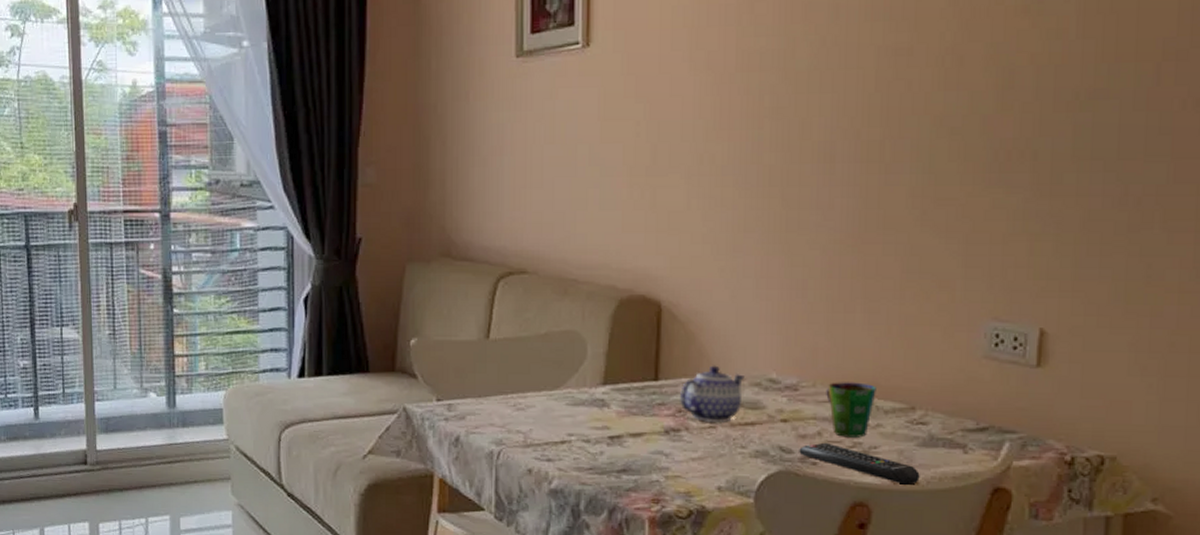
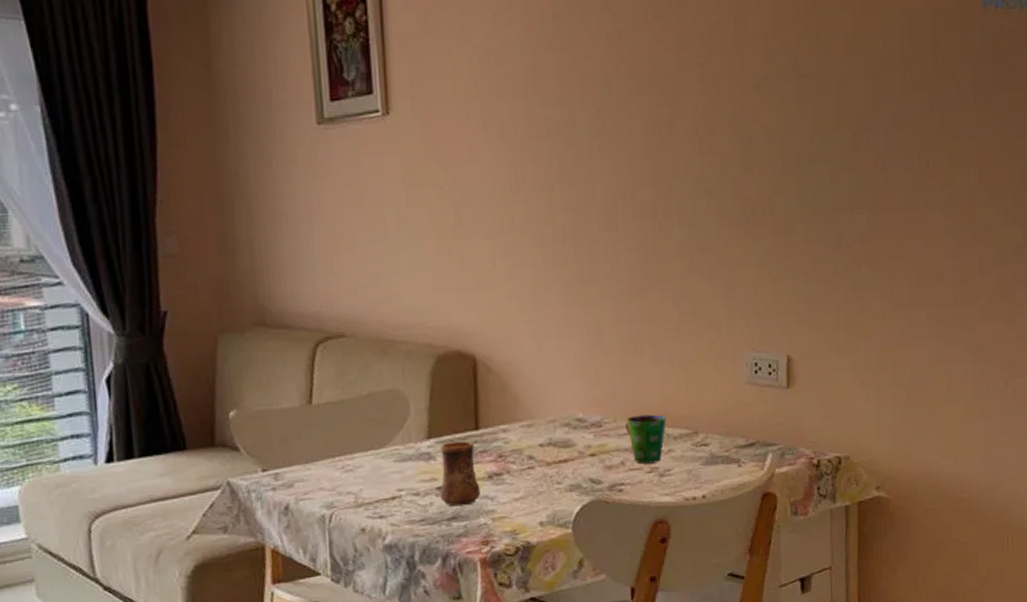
cup: none [611,391,655,459] -> present [439,441,481,507]
teapot: present [679,365,745,422] -> none [499,410,555,464]
remote control: present [799,442,920,485] -> none [607,470,706,500]

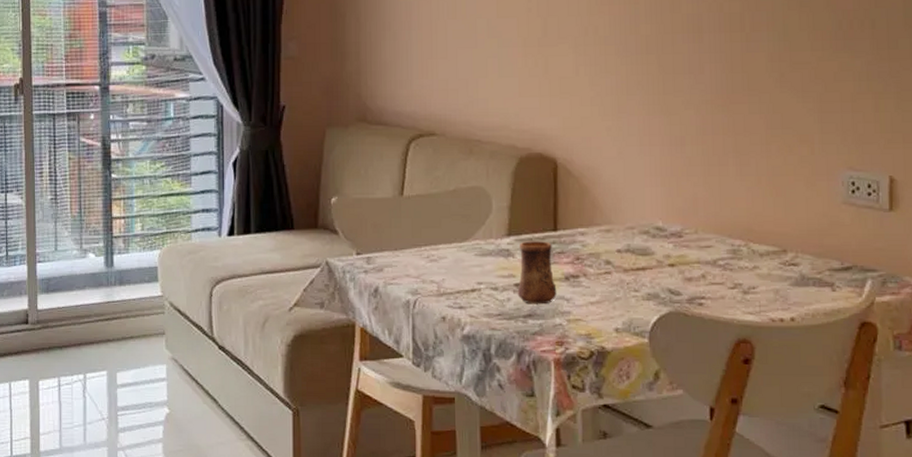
cup: present [625,414,666,464] -> none [707,228,752,279]

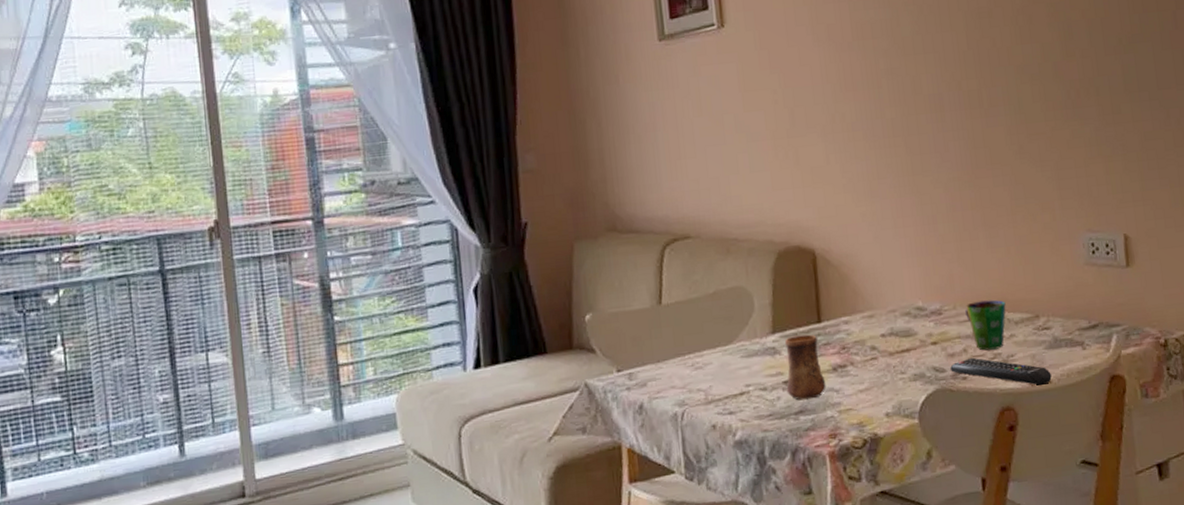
remote control: none [686,284,795,322] -> present [950,357,1052,385]
cup: none [707,228,752,279] -> present [965,300,1006,351]

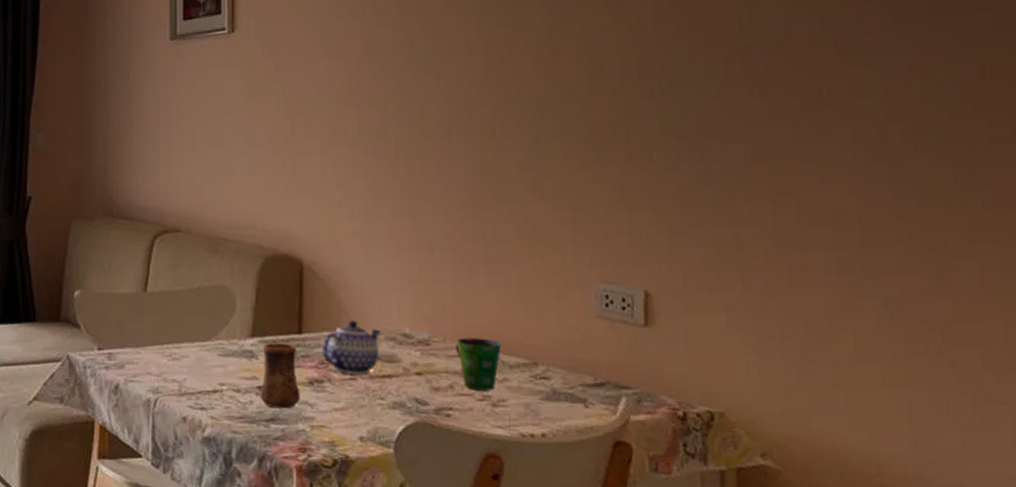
teapot: none [841,301,896,355] -> present [321,320,381,375]
remote control: present [950,357,1052,385] -> none [433,395,546,437]

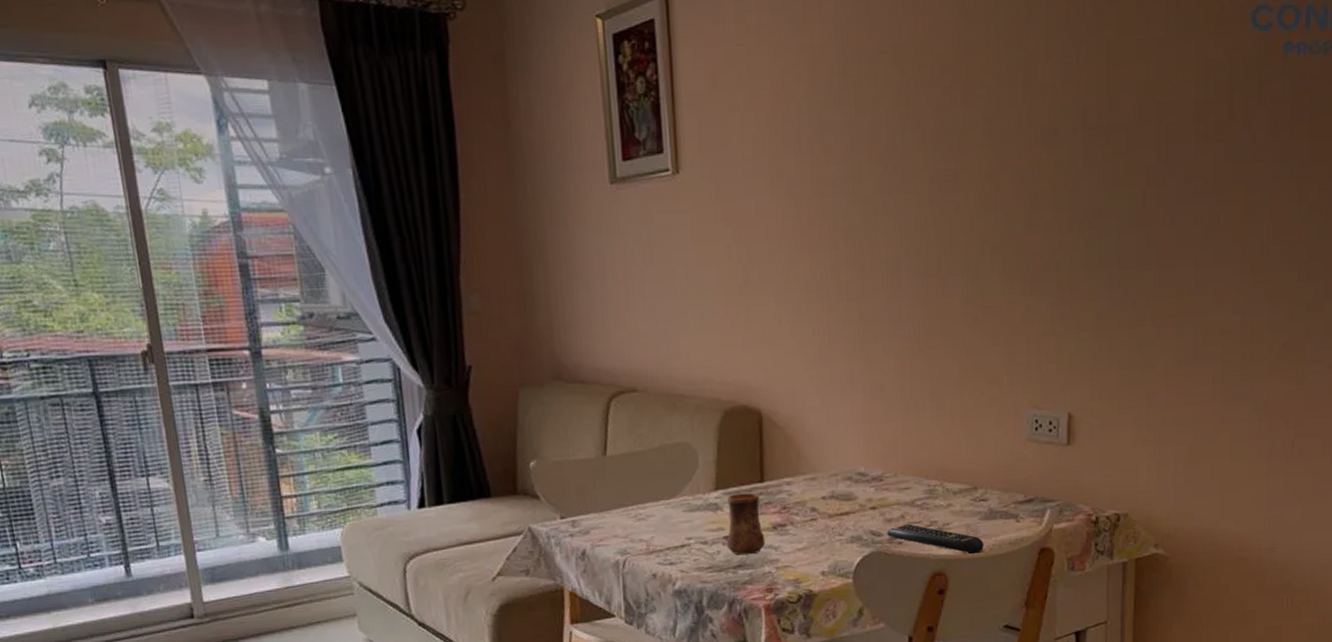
teapot: present [321,320,381,375] -> none [783,464,838,515]
remote control: none [433,395,546,437] -> present [887,523,984,553]
cup: present [455,337,501,391] -> none [906,469,946,518]

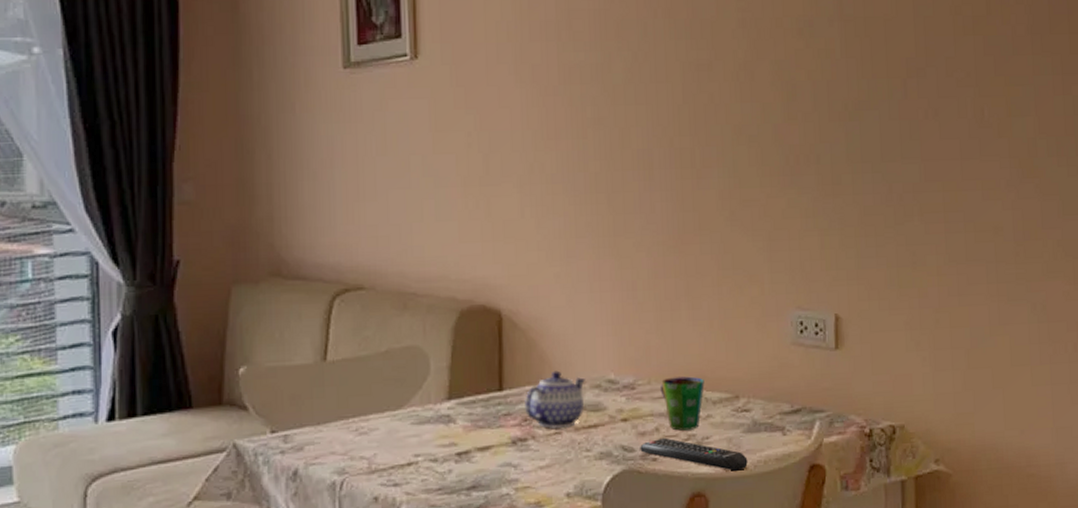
cup: present [726,493,765,555] -> none [459,403,503,475]
teapot: none [783,464,838,515] -> present [524,370,585,428]
cup: none [906,469,946,518] -> present [660,376,705,431]

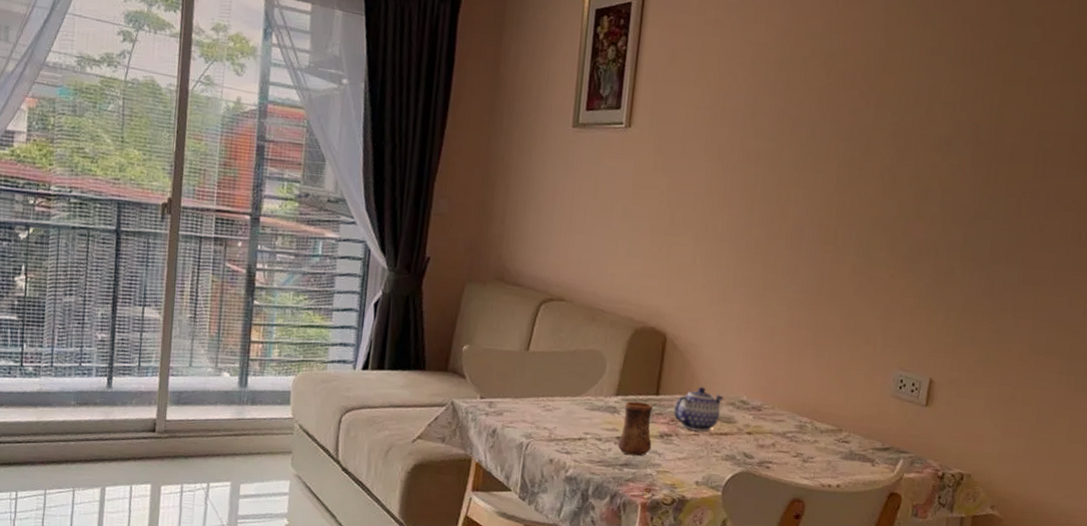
cup: none [459,403,503,475] -> present [617,401,653,457]
remote control: present [640,437,748,471] -> none [758,452,841,487]
cup: present [660,376,705,431] -> none [781,406,817,450]

